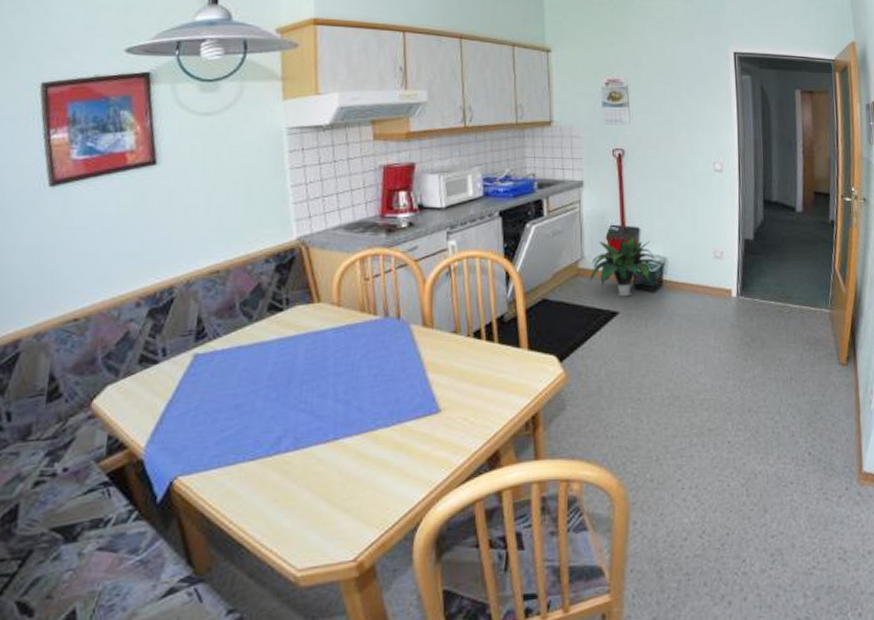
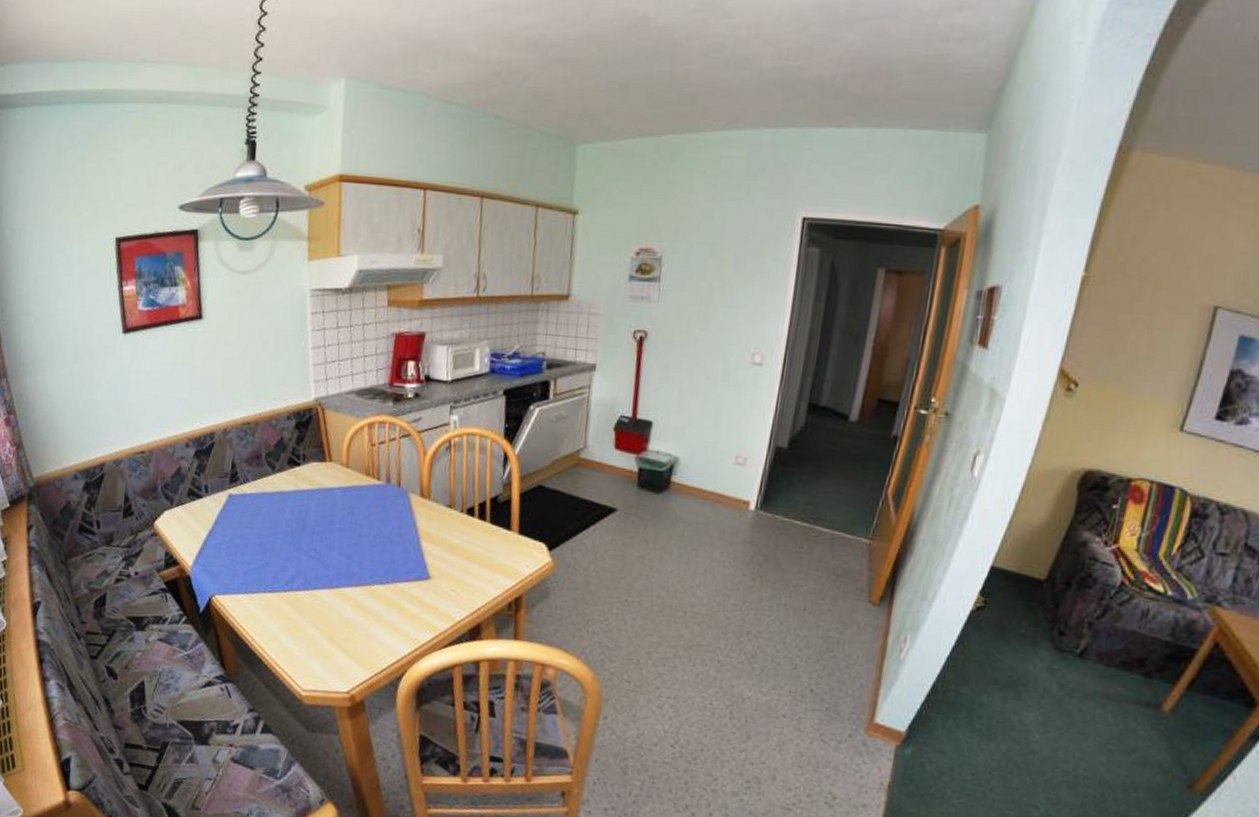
potted plant: present [589,234,666,297] -> none [589,427,677,494]

